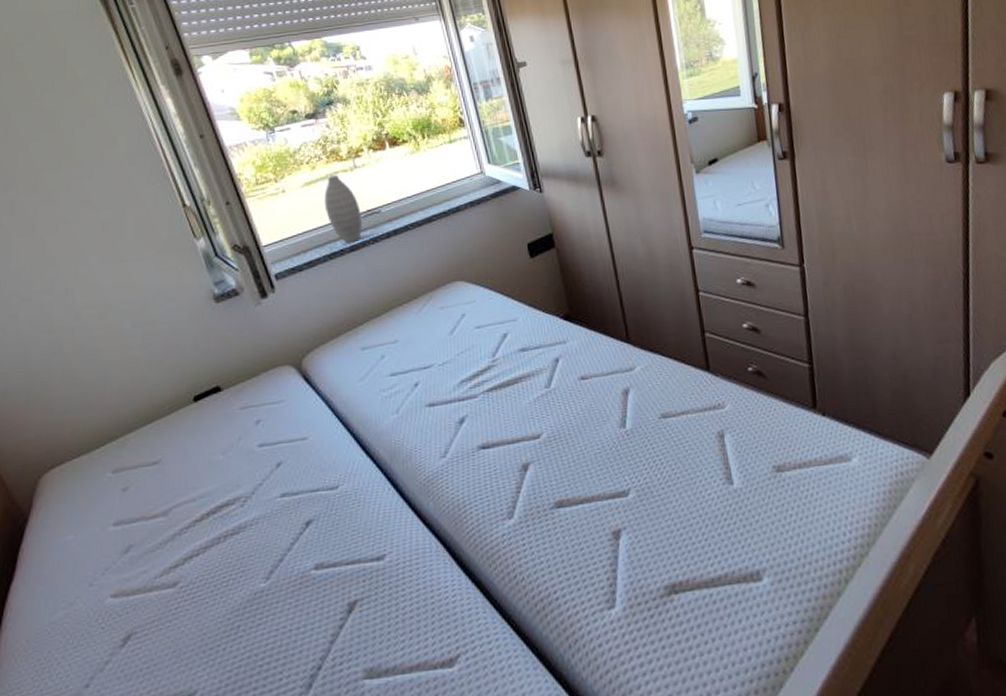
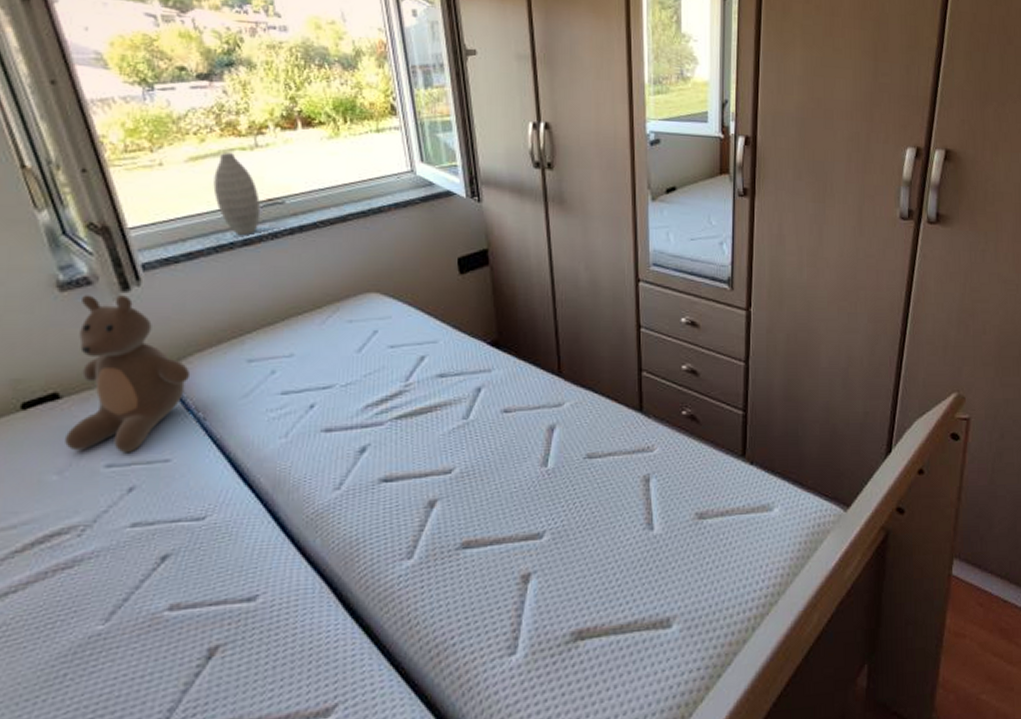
teddy bear: none [226,301,318,434] -> present [64,295,191,453]

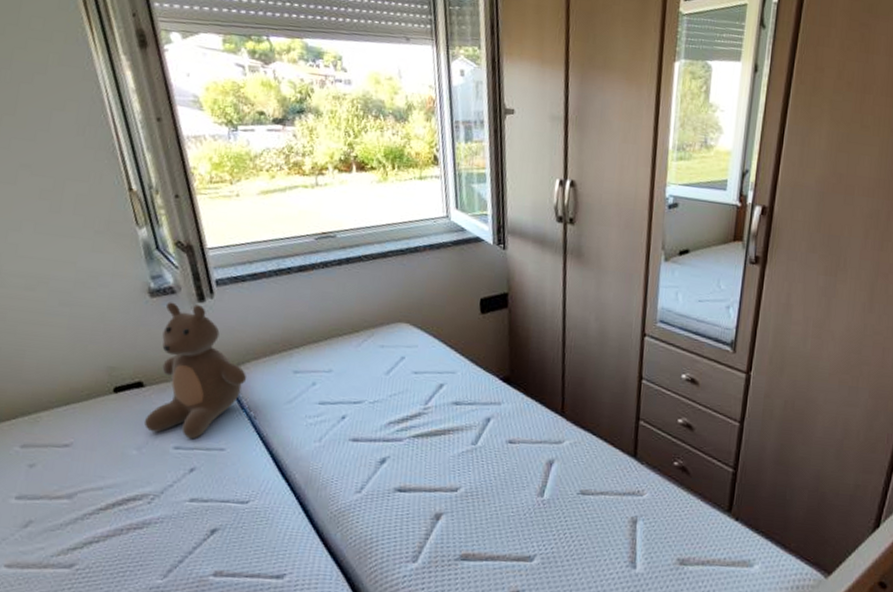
vase: present [213,153,261,235] -> none [278,189,316,262]

